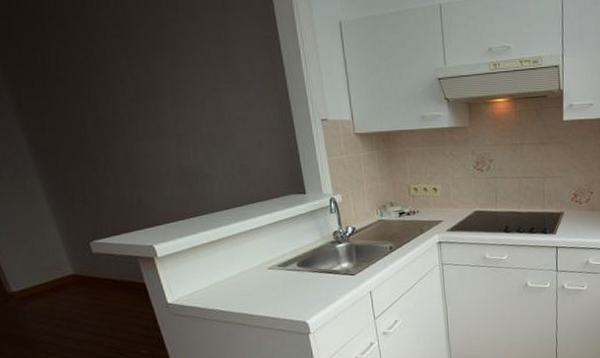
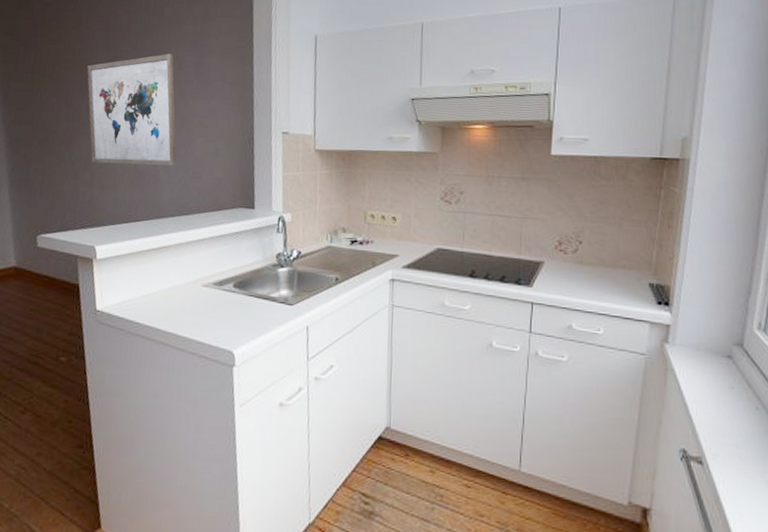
wall art: none [105,48,221,165] -> present [87,54,177,166]

